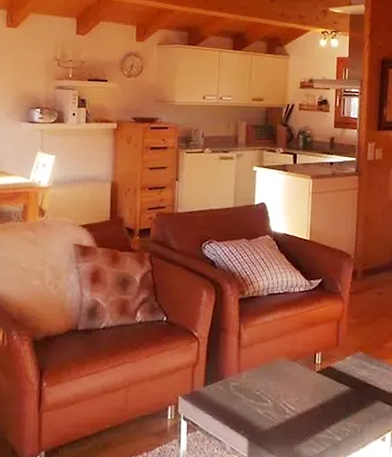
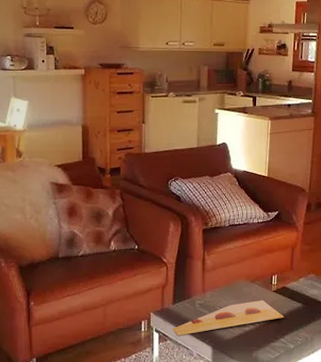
painting: none [203,383,330,424] -> present [173,300,285,335]

